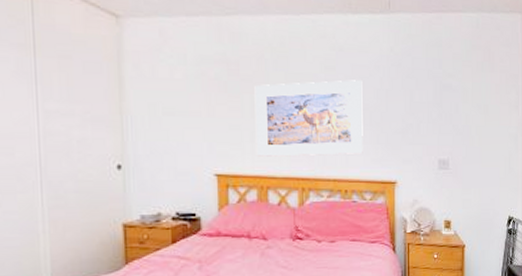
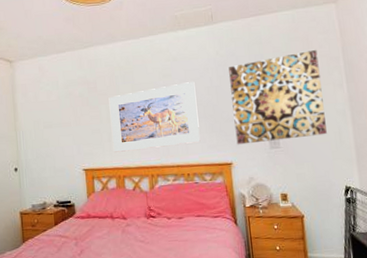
wall art: none [403,62,498,162] -> present [228,49,327,145]

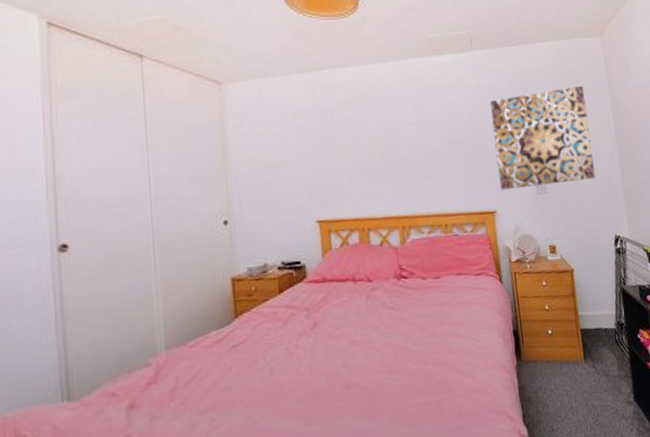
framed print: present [109,82,201,152] -> none [349,116,460,200]

